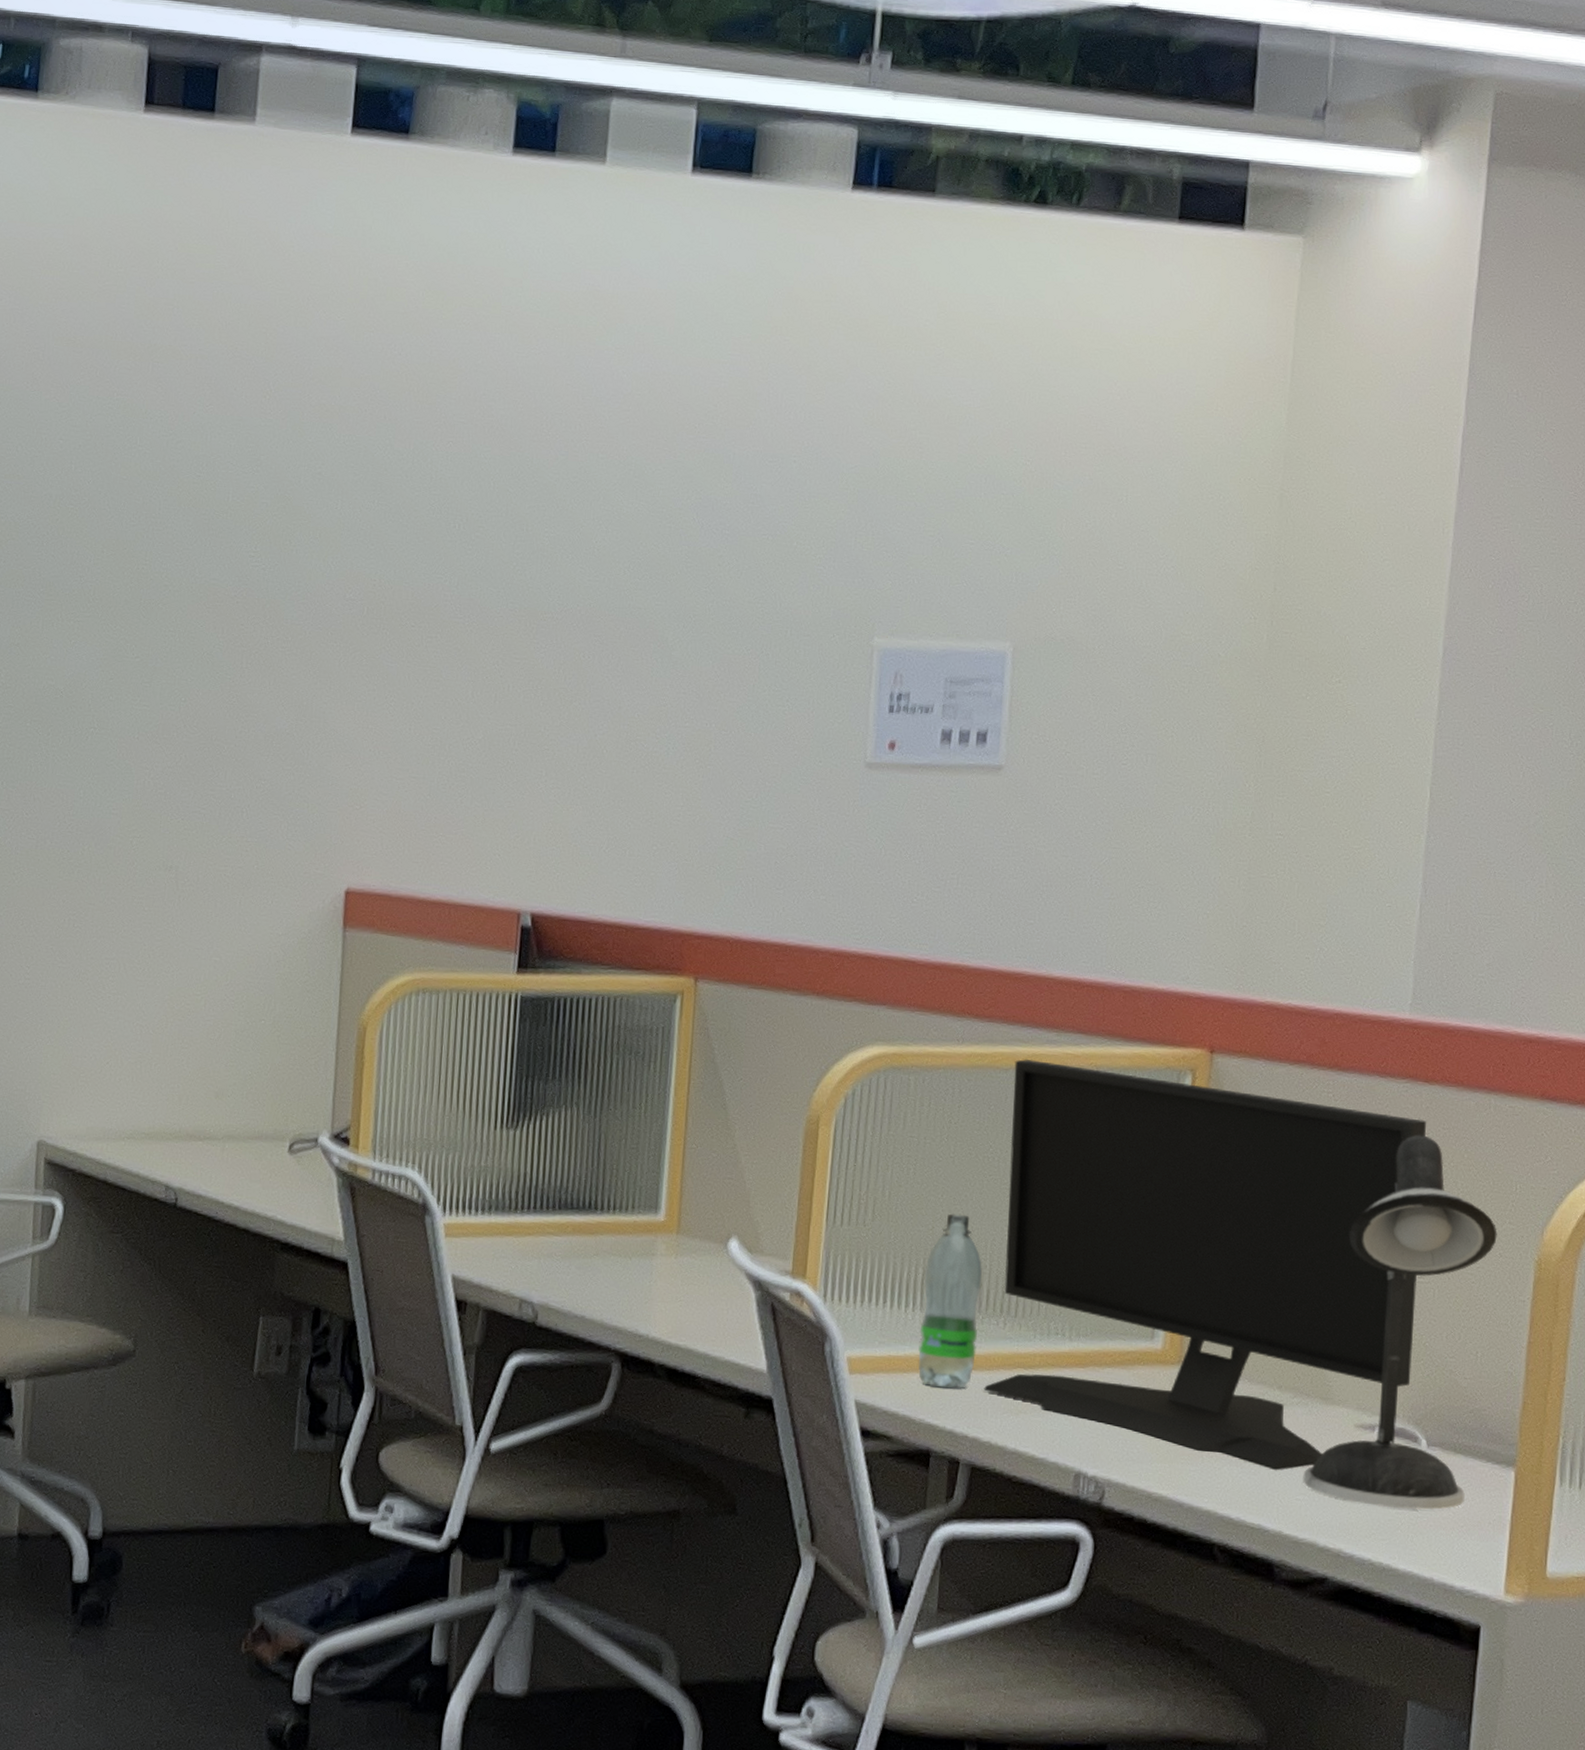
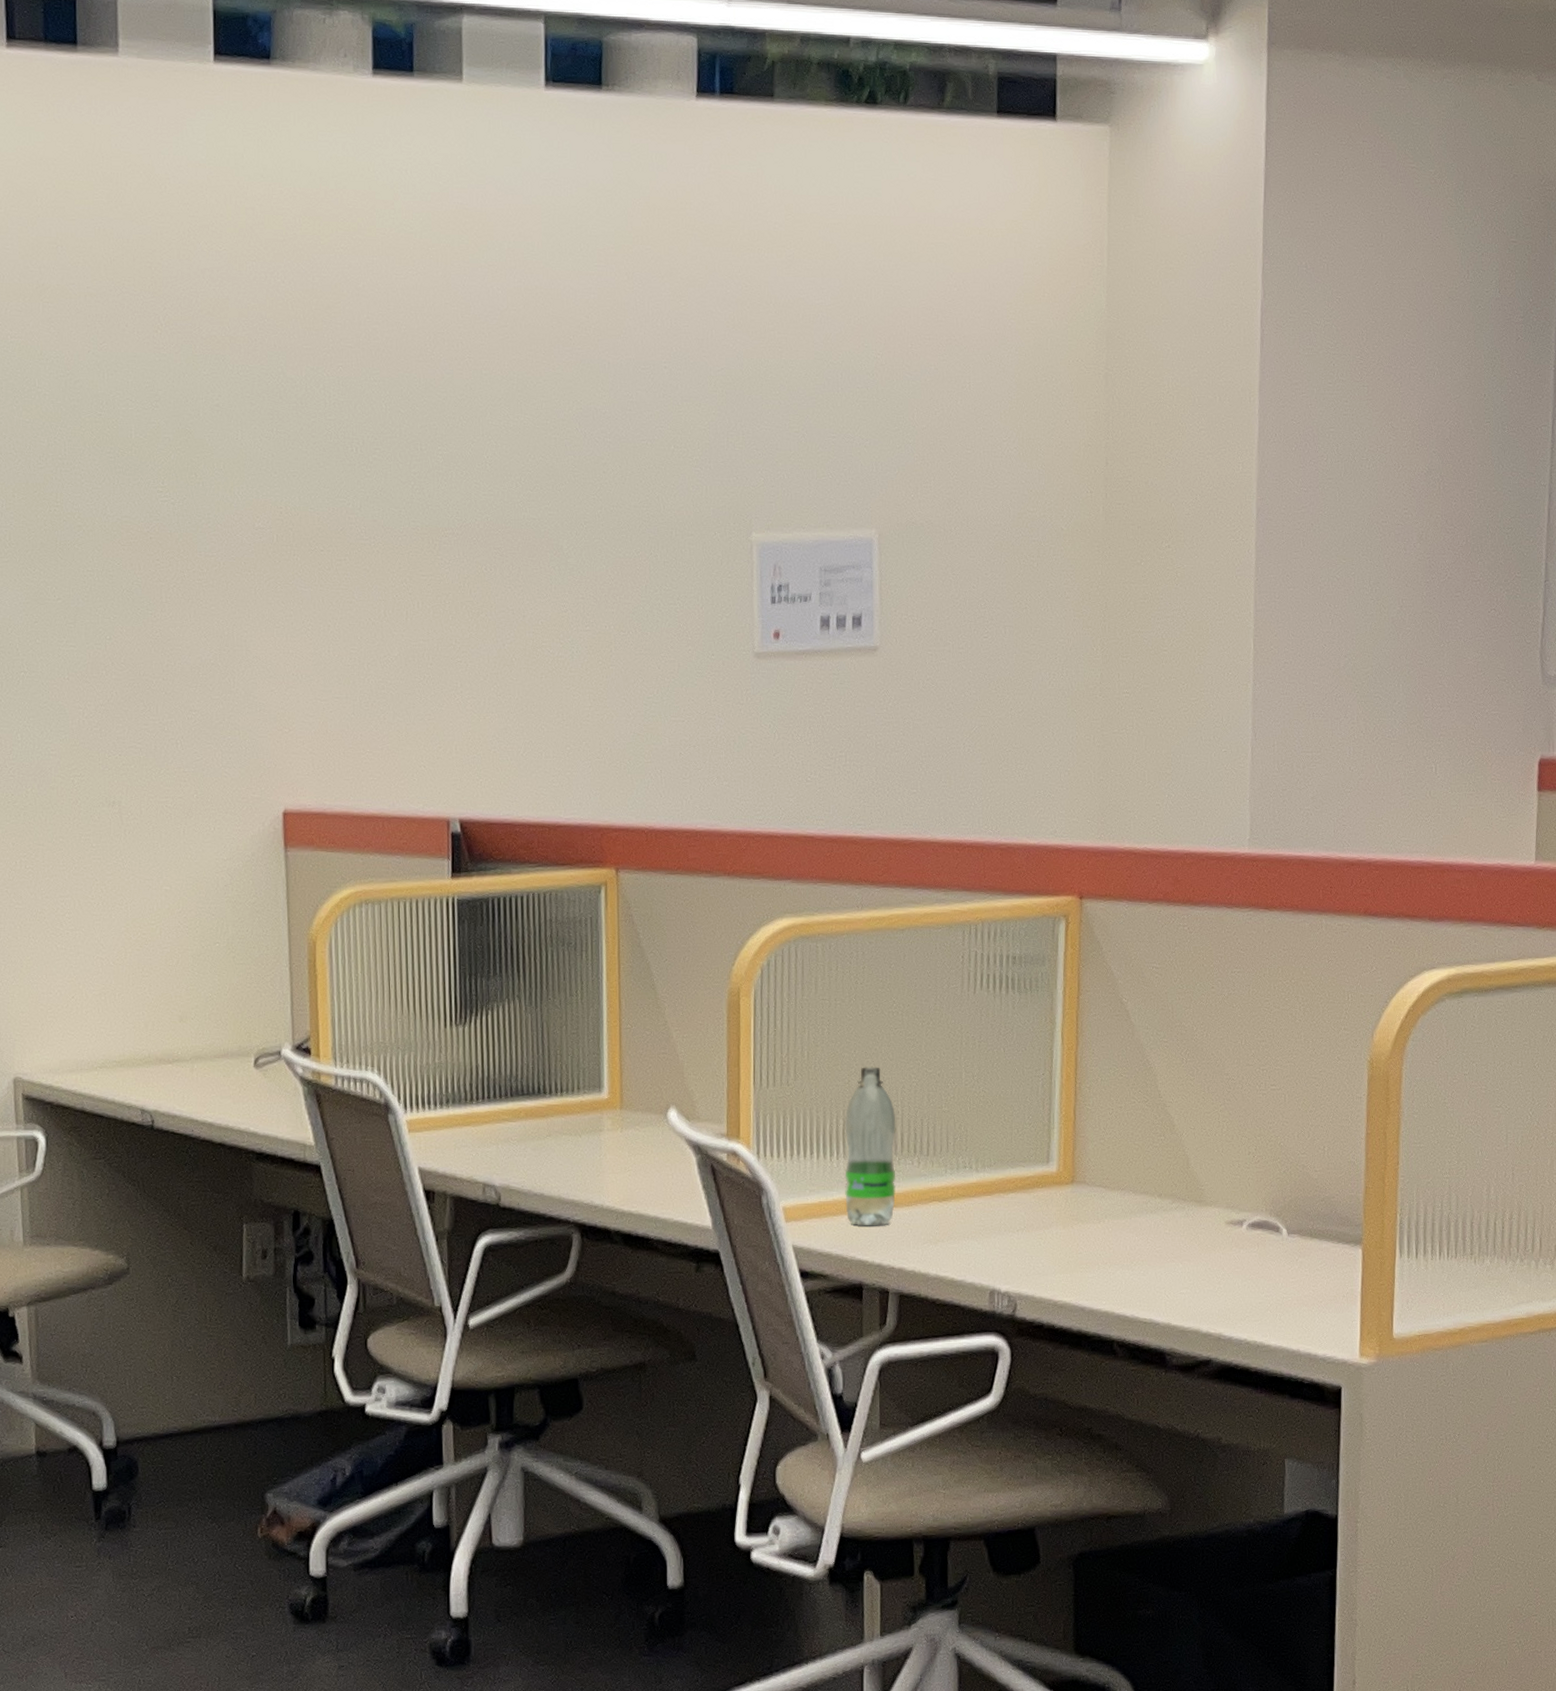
computer monitor: present [984,1059,1427,1471] -> none [905,919,1271,1270]
desk lamp: present [1303,1135,1497,1510] -> none [1185,957,1335,1292]

